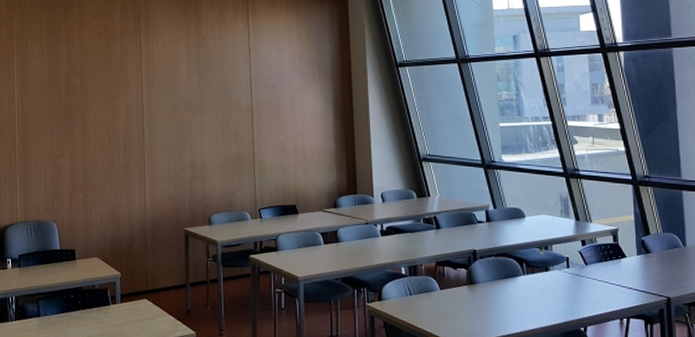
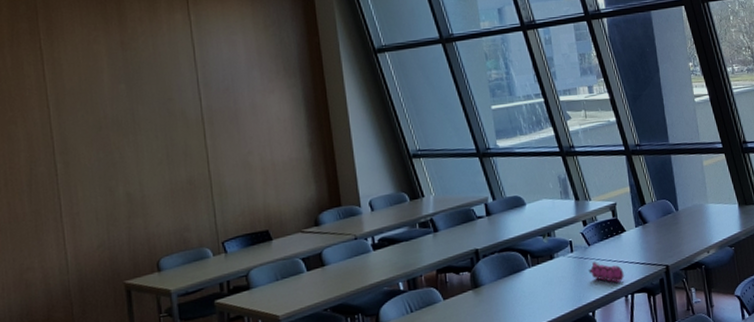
pencil case: none [583,280,621,305] -> present [588,261,624,283]

